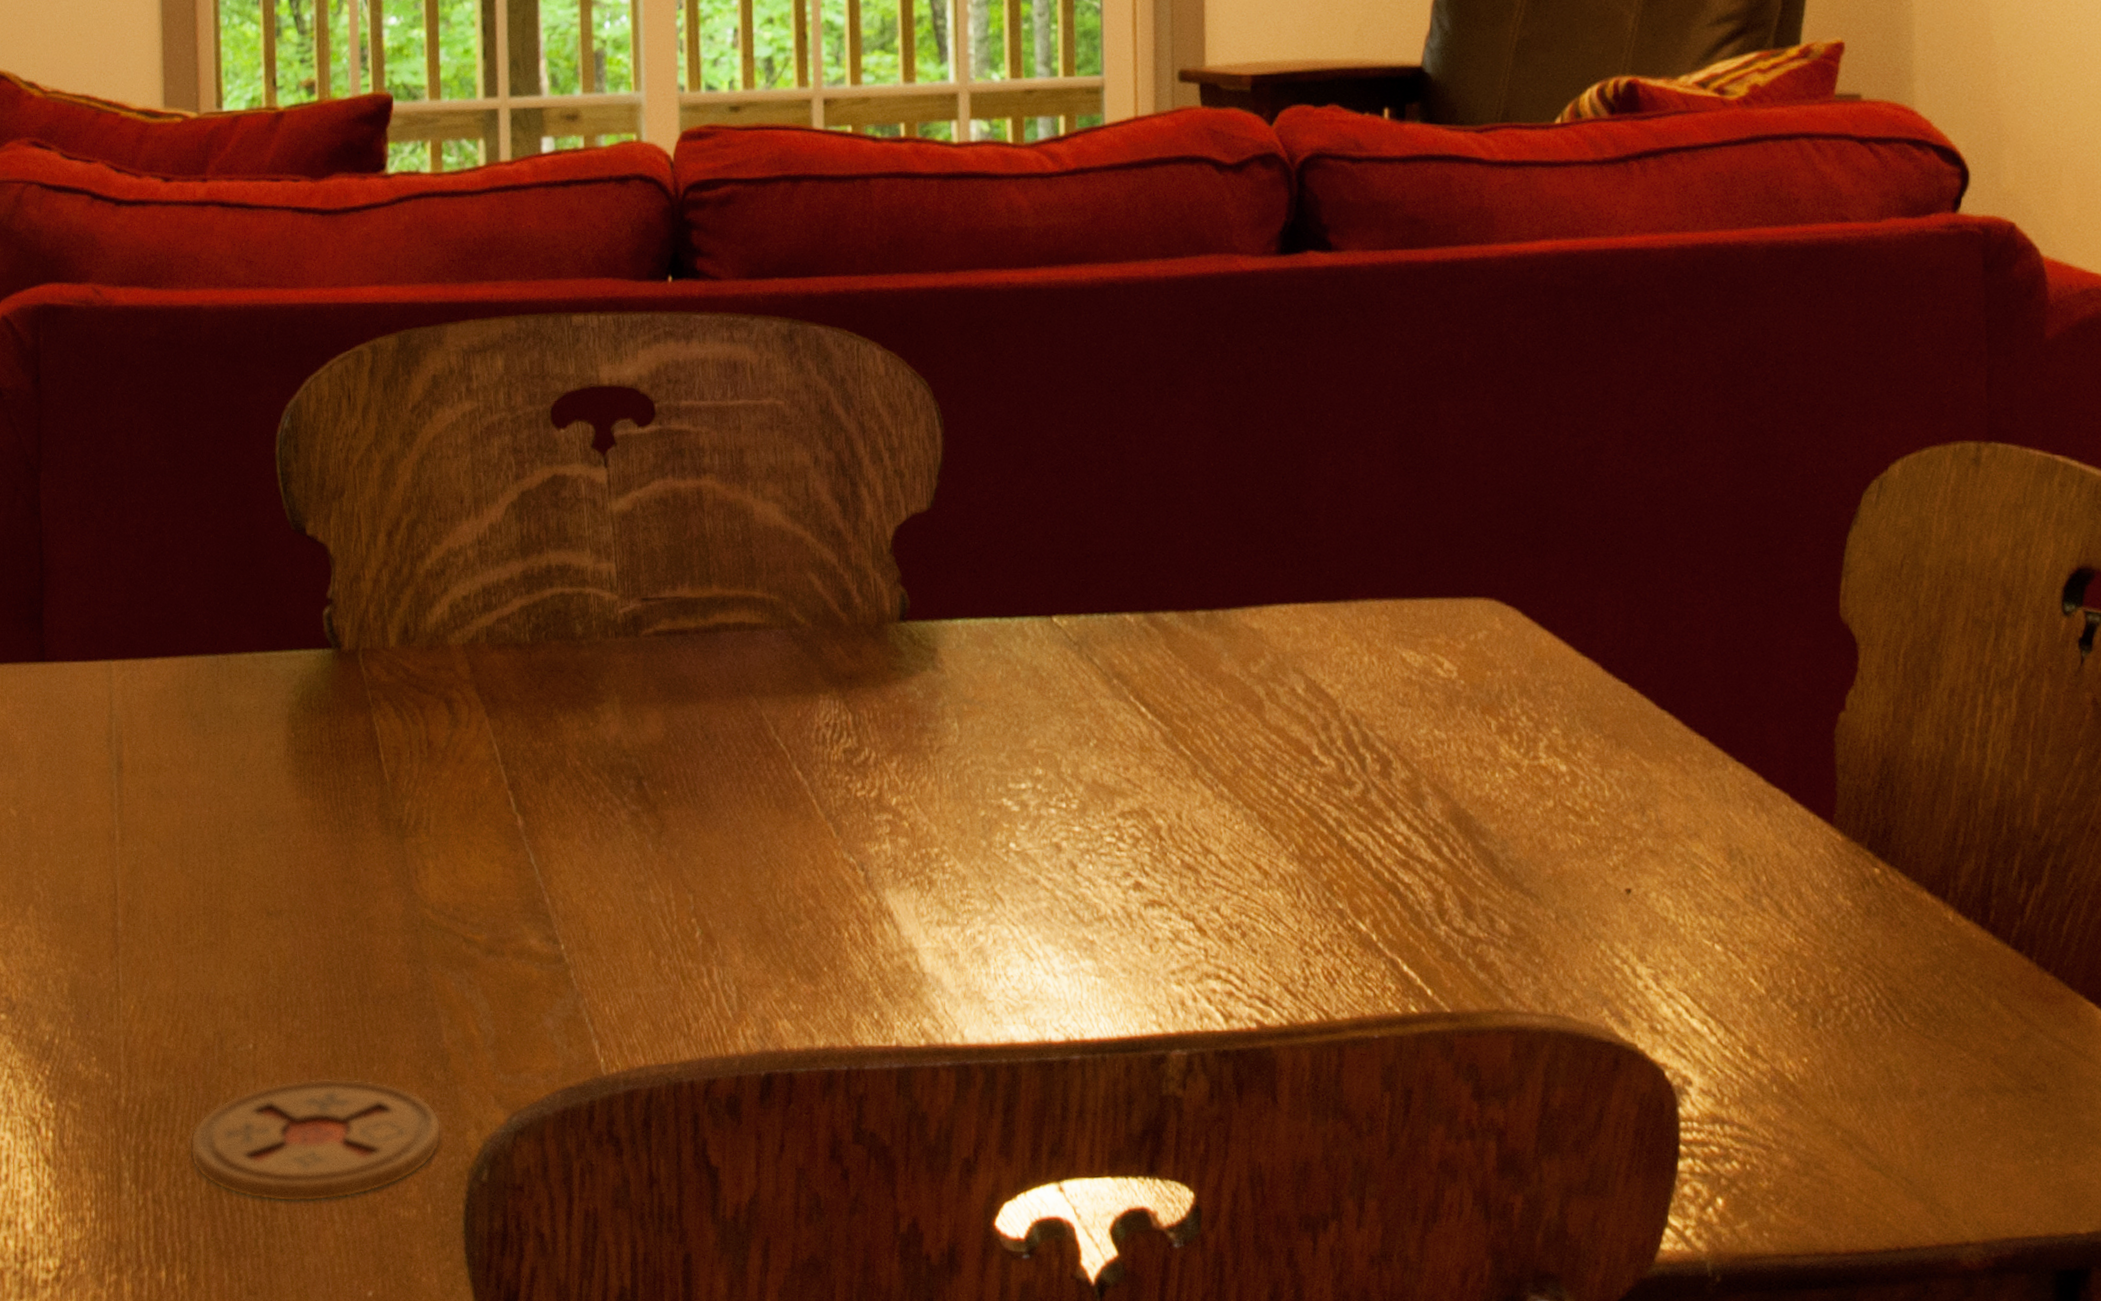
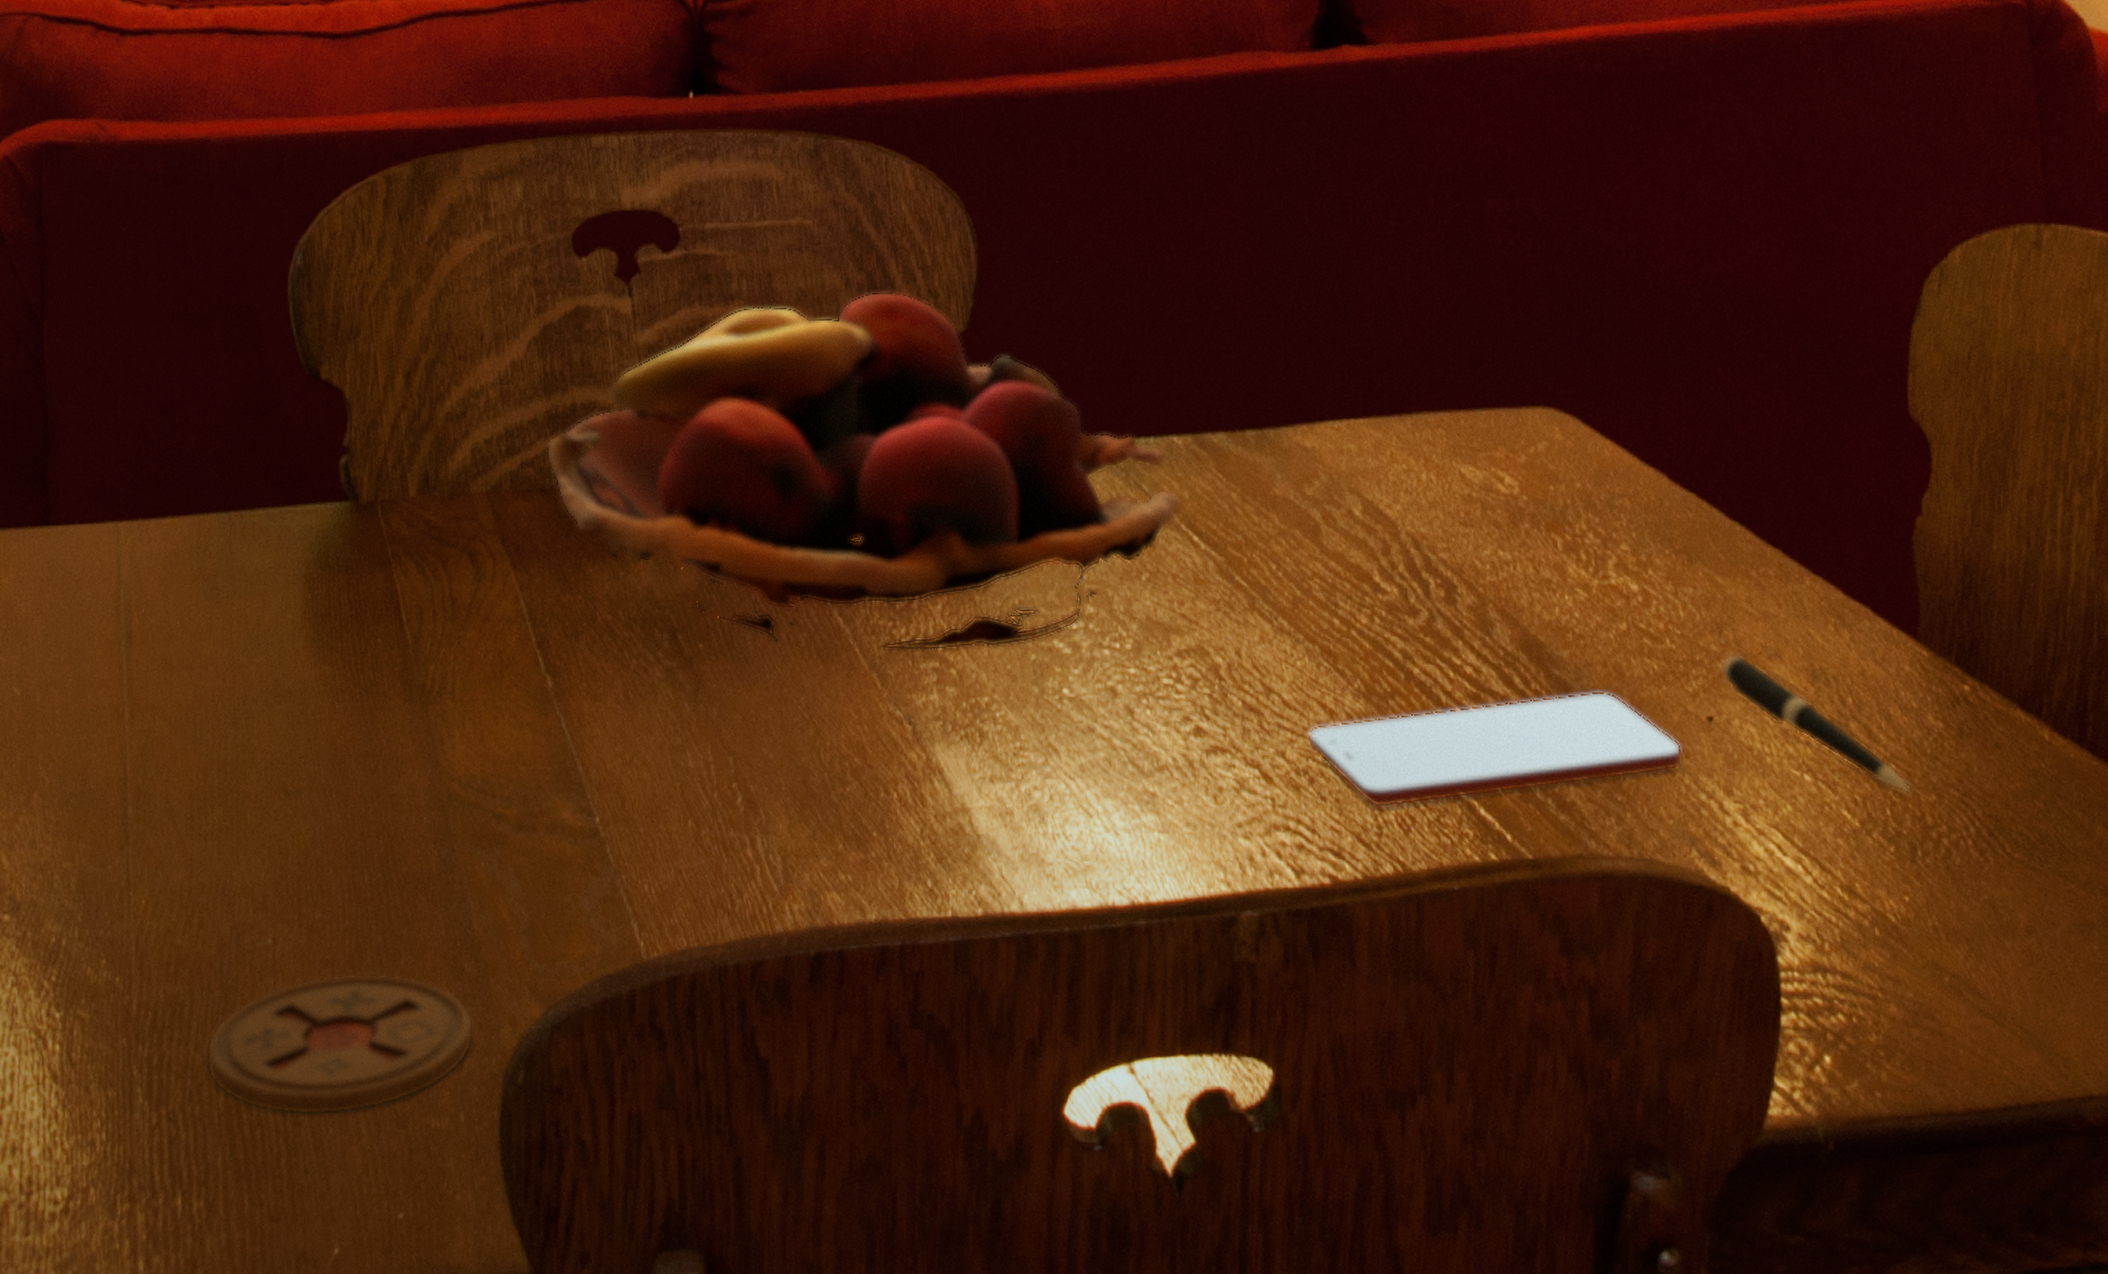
fruit basket: none [521,470,1130,805] -> present [546,291,1180,651]
smartphone: none [1242,862,1599,962] -> present [1307,691,1682,808]
pen: none [1642,832,1818,966] -> present [1721,654,1912,794]

